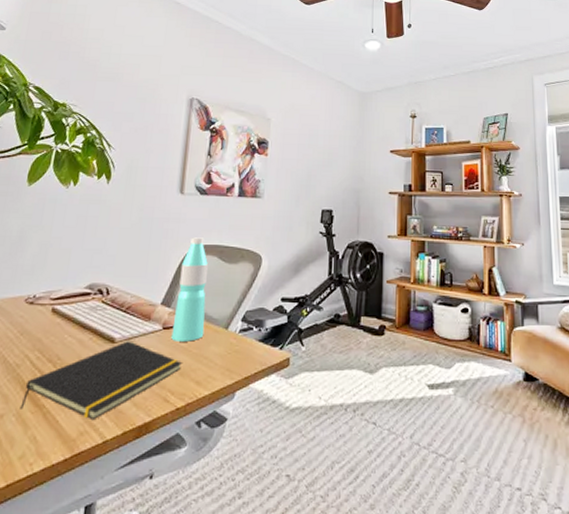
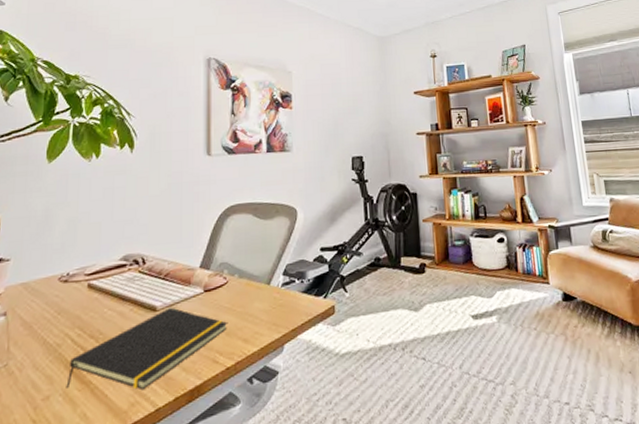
water bottle: present [171,237,208,342] -> none [214,197,247,303]

